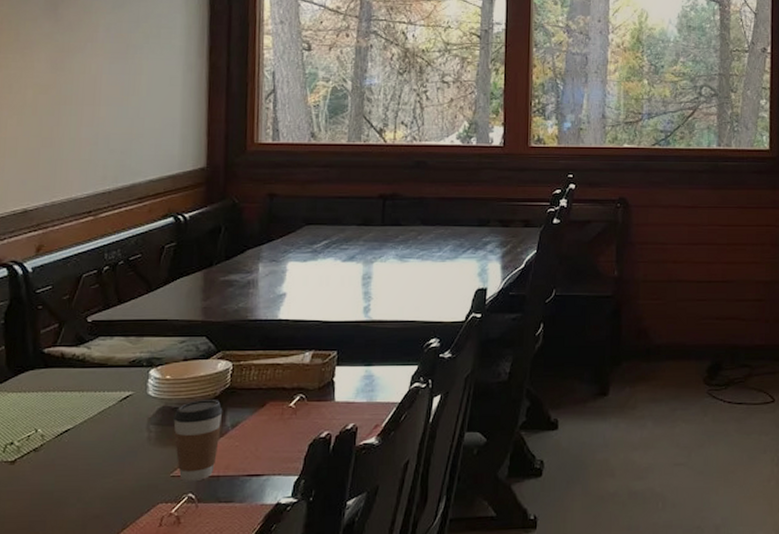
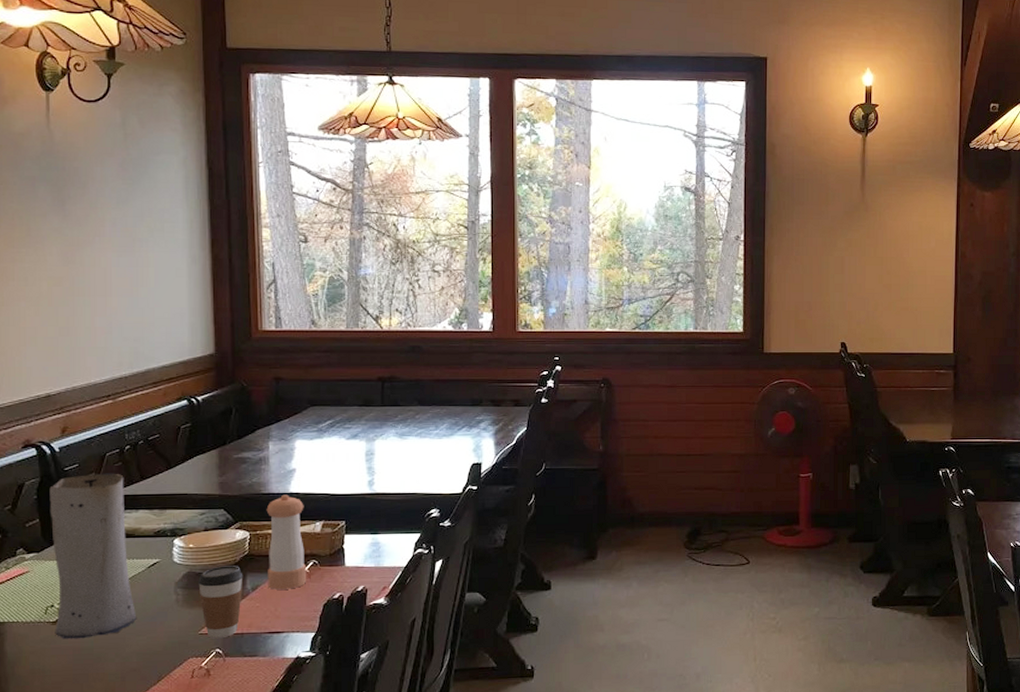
vase: none [12,296,104,481] -> present [49,473,137,639]
pepper shaker: none [249,321,293,427] -> present [266,494,307,590]

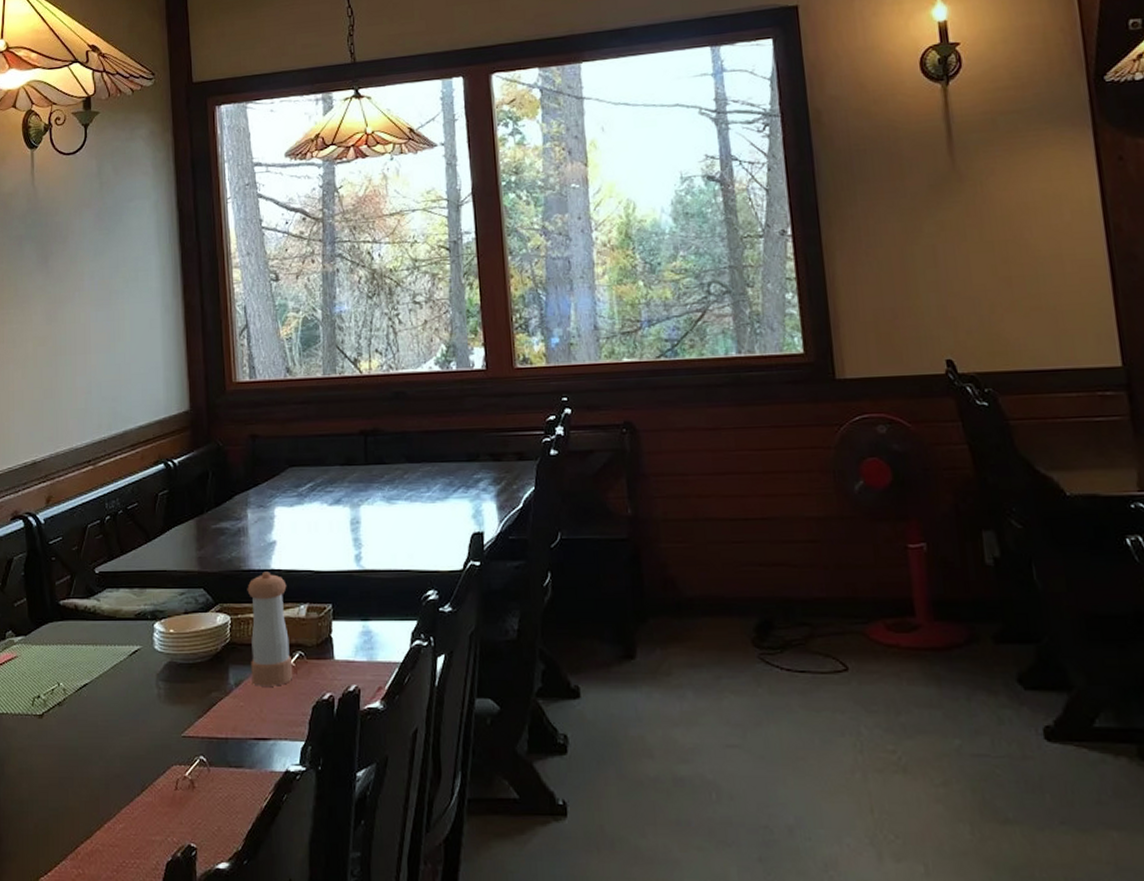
vase: present [49,473,137,639] -> none [36,547,120,736]
coffee cup: present [197,566,243,639] -> none [178,656,226,744]

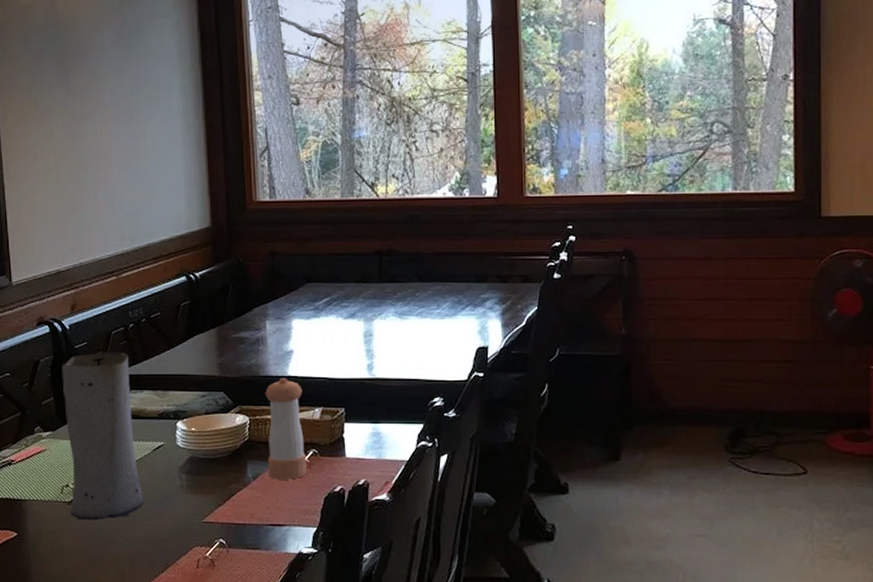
vase: none [36,547,120,736] -> present [62,352,145,521]

